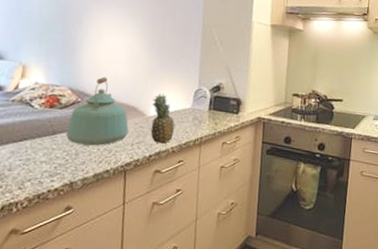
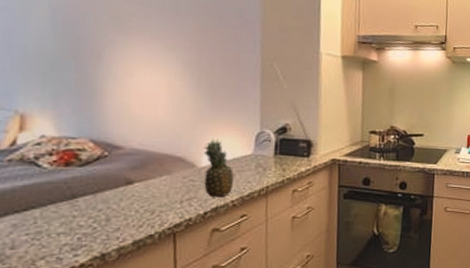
kettle: present [66,76,129,146] -> none [90,123,176,208]

